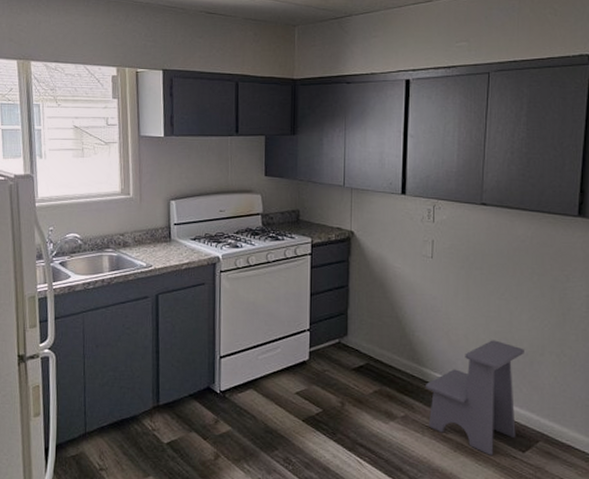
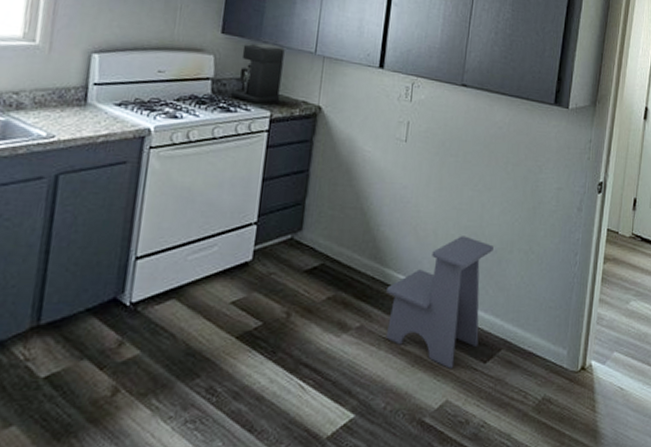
coffee maker: none [277,182,318,232] -> present [230,43,285,104]

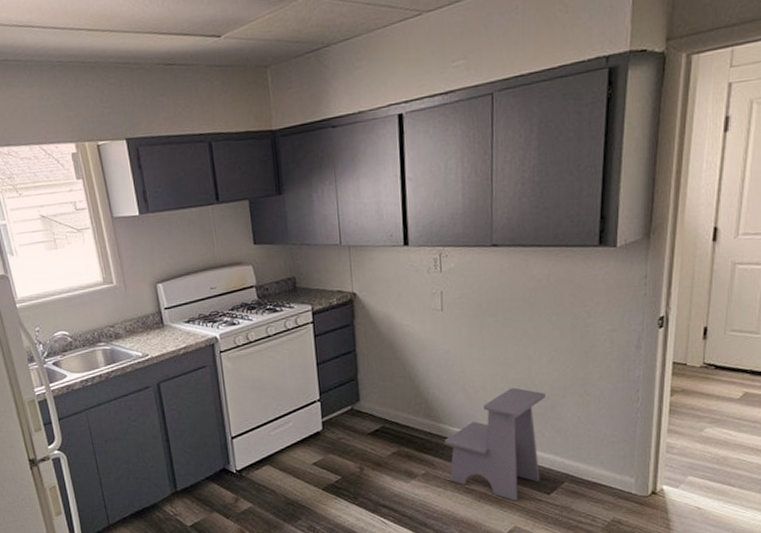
coffee maker: present [230,43,285,104] -> none [273,245,316,301]

